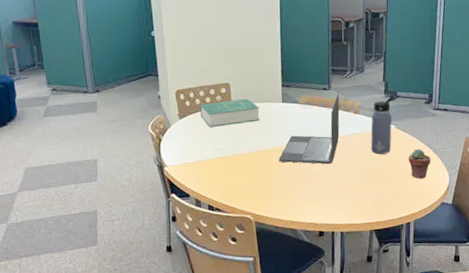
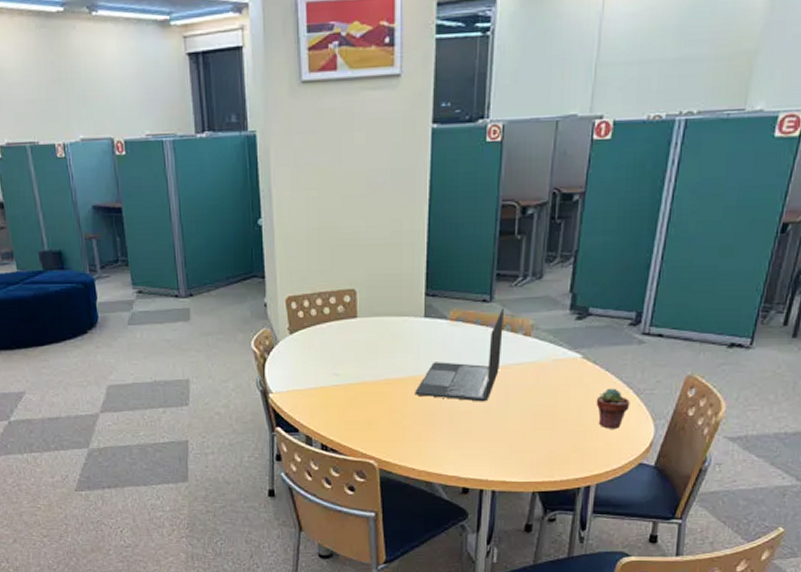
book: present [200,98,260,127] -> none [316,310,393,346]
water bottle: present [370,96,395,154] -> none [543,313,585,393]

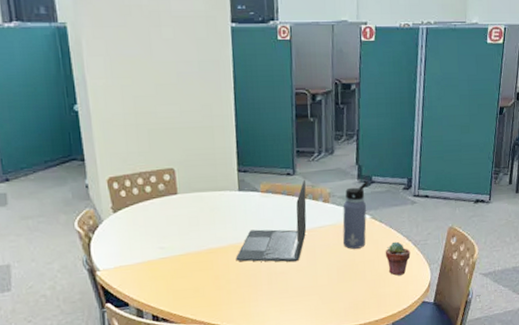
water bottle: none [543,313,585,393] -> present [342,181,369,249]

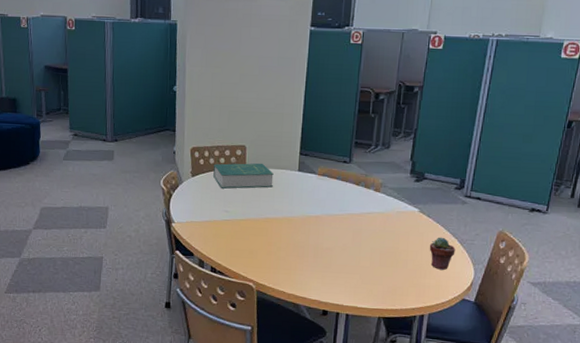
book: none [139,186,212,222] -> present [213,163,274,189]
laptop: present [235,179,307,262] -> none [288,168,360,241]
water bottle: present [342,181,369,249] -> none [388,177,421,238]

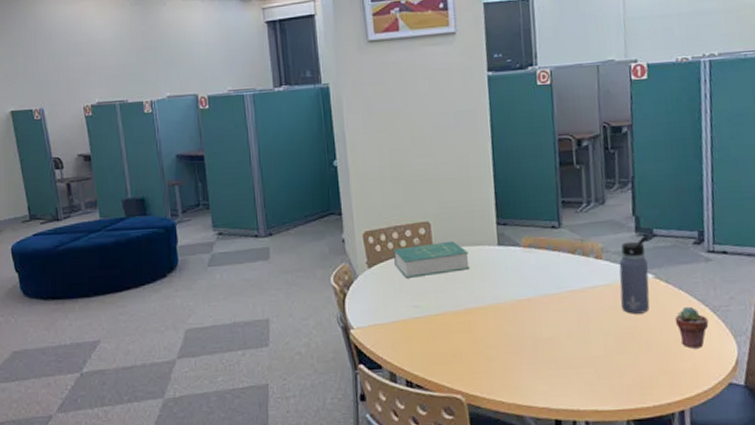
water bottle: none [388,177,421,238] -> present [619,234,650,314]

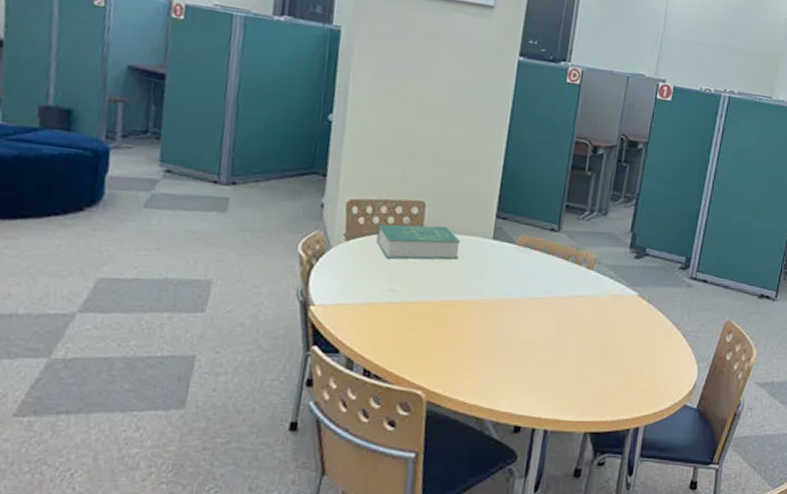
water bottle: present [619,234,650,314] -> none [601,252,642,329]
potted succulent: present [674,306,709,350] -> none [648,327,678,370]

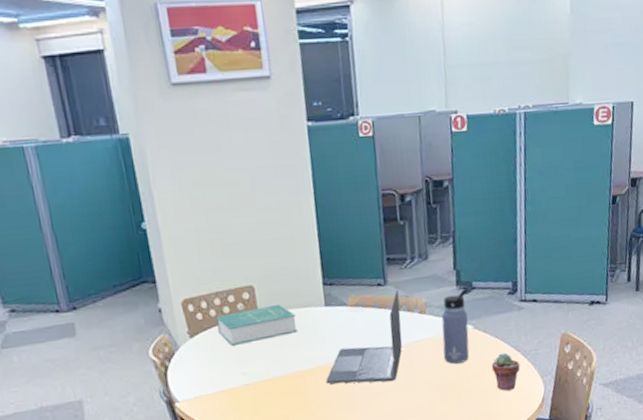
laptop: none [475,238,570,333] -> present [326,289,403,384]
water bottle: none [601,252,642,329] -> present [441,287,470,364]
potted succulent: none [648,327,678,370] -> present [491,353,521,392]

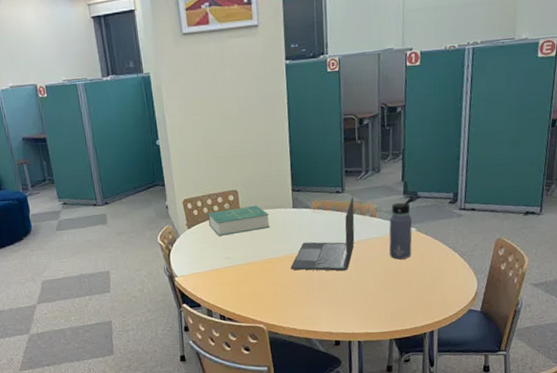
potted succulent: present [491,353,521,392] -> none [430,252,457,286]

